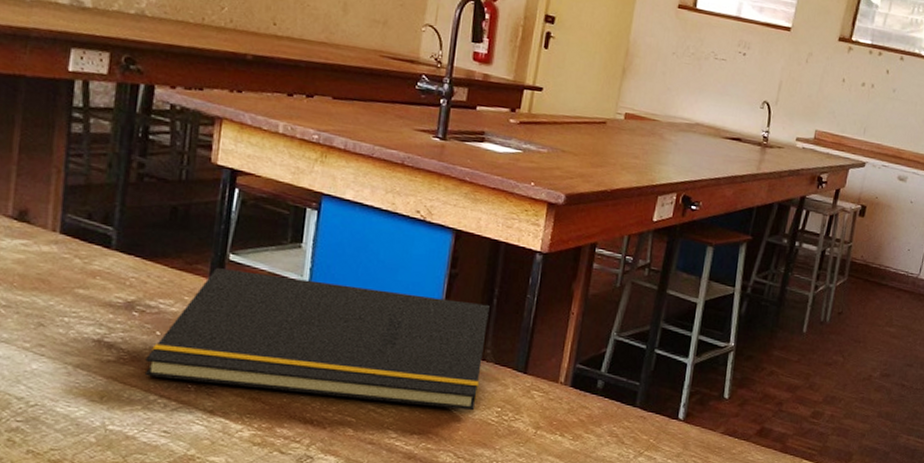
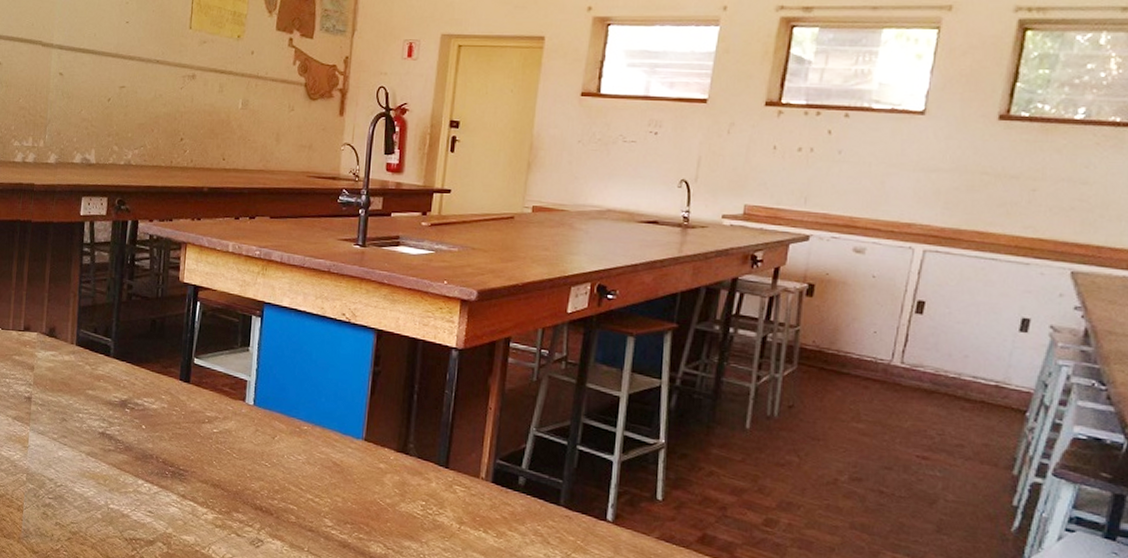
notepad: present [144,268,490,411] -> none [134,371,411,504]

